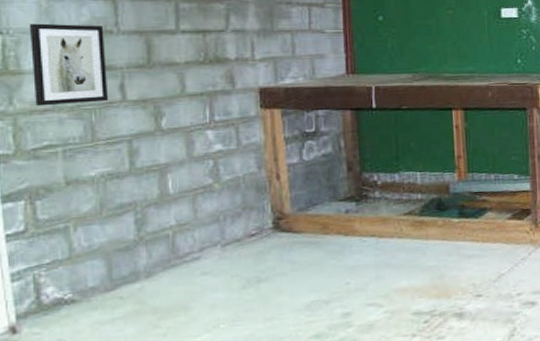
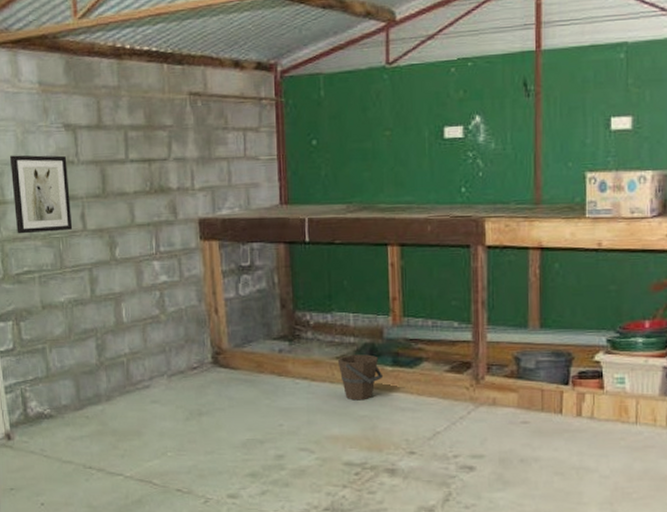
bucket: none [405,208,451,253] -> present [337,354,384,401]

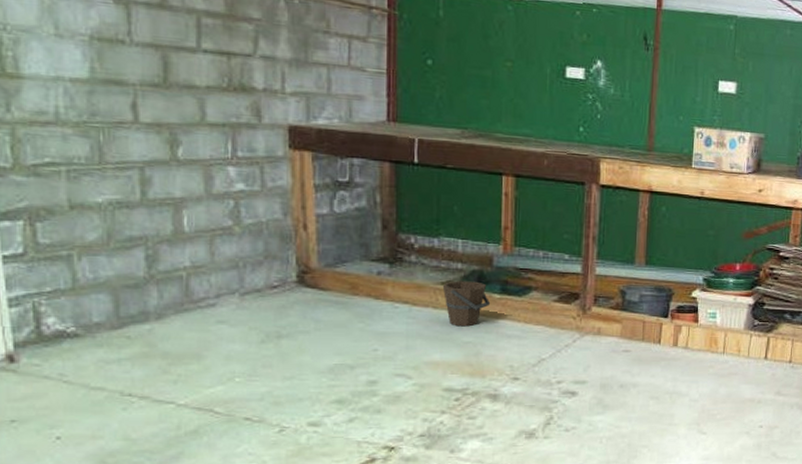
wall art: present [9,155,73,234] -> none [29,21,119,121]

